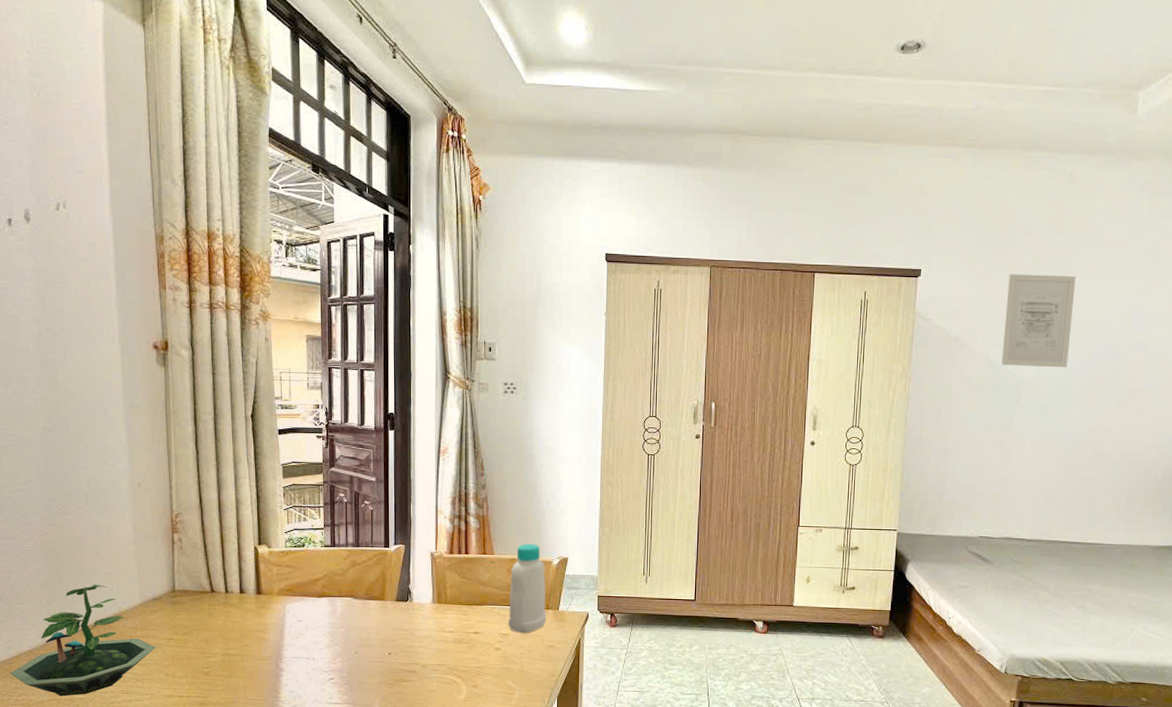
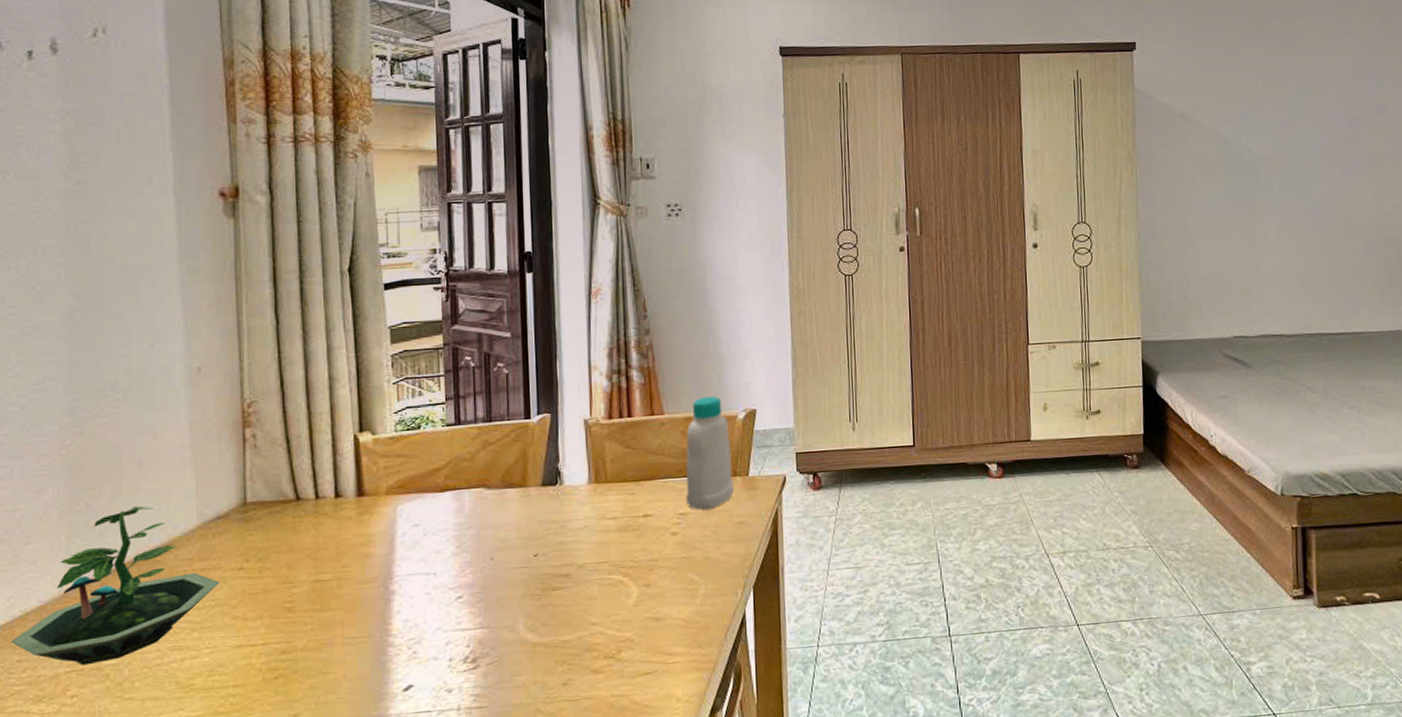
wall art: present [1001,274,1076,368] -> none [1230,39,1305,141]

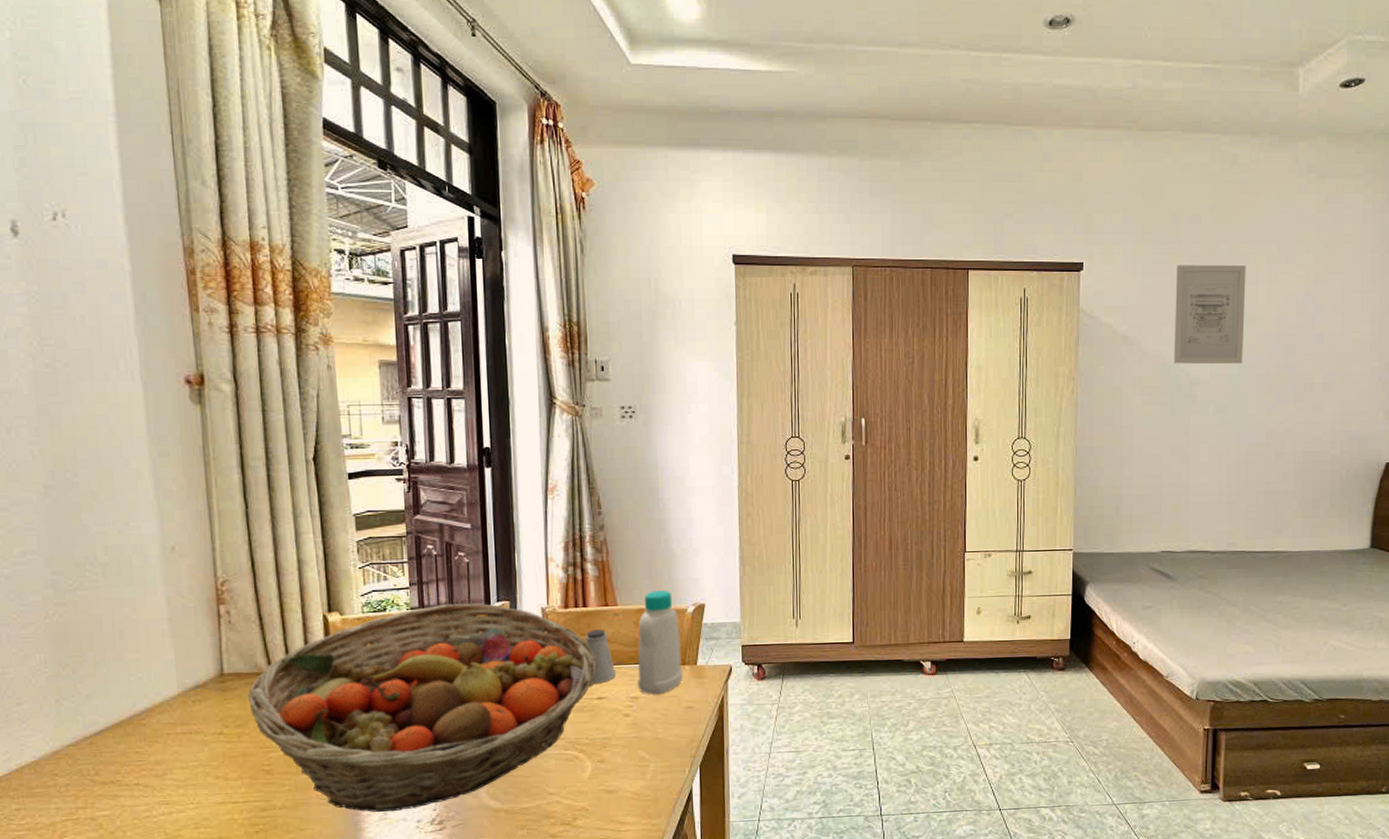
terrarium: present [10,506,220,666] -> none [8,673,202,815]
fruit basket: none [271,417,644,651] -> present [247,603,598,812]
saltshaker: none [630,441,664,501] -> present [585,629,617,684]
wall art: none [1230,39,1305,141] -> present [1174,264,1246,365]

